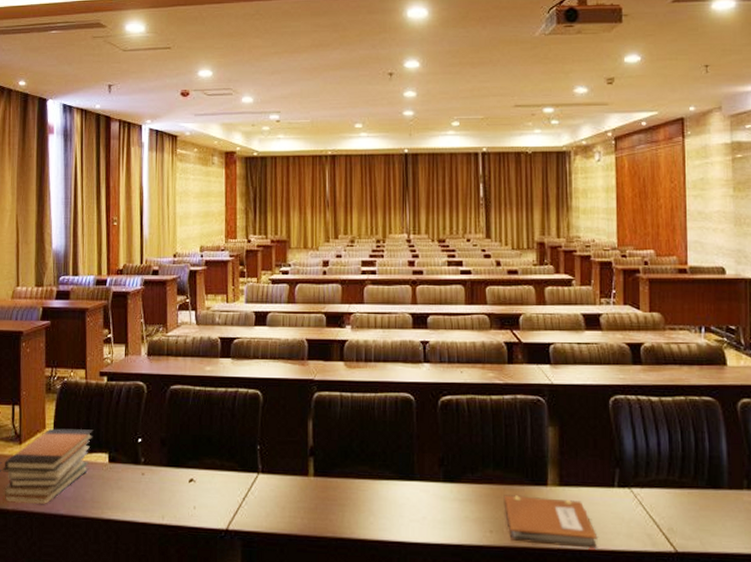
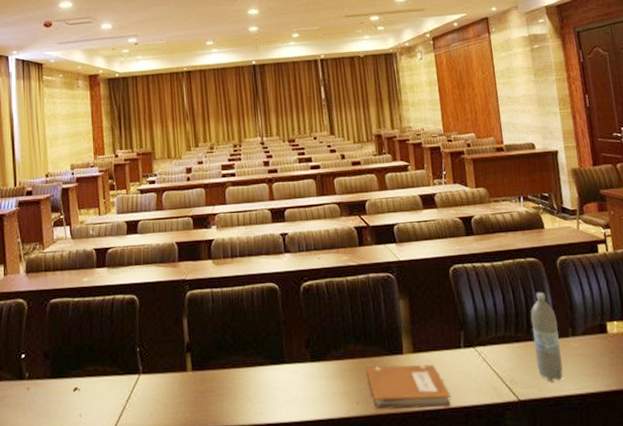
water bottle: none [699,436,732,536] -> present [530,292,563,381]

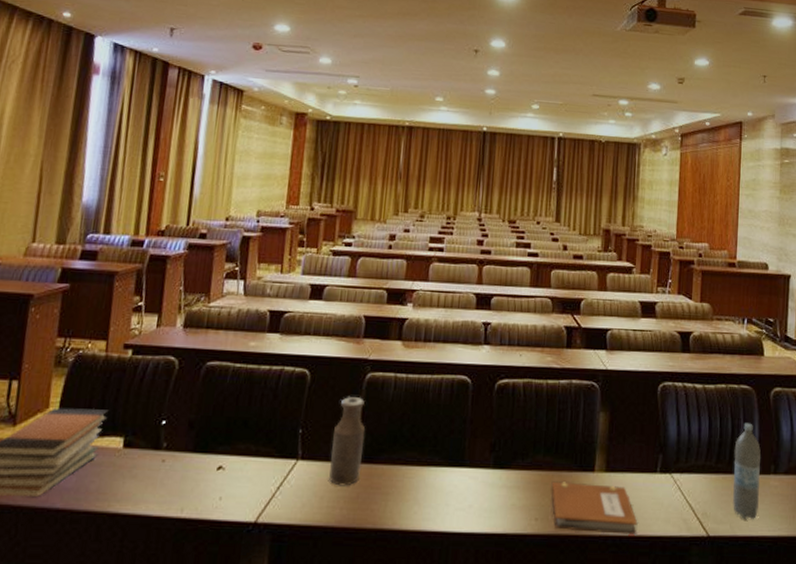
bottle: none [166,313,196,393] -> present [329,396,365,486]

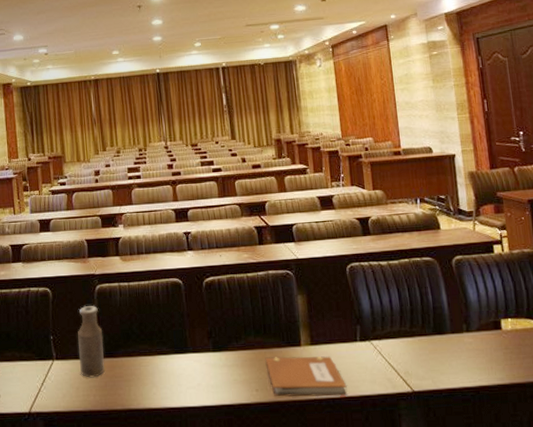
water bottle: present [733,422,761,519] -> none [425,290,457,374]

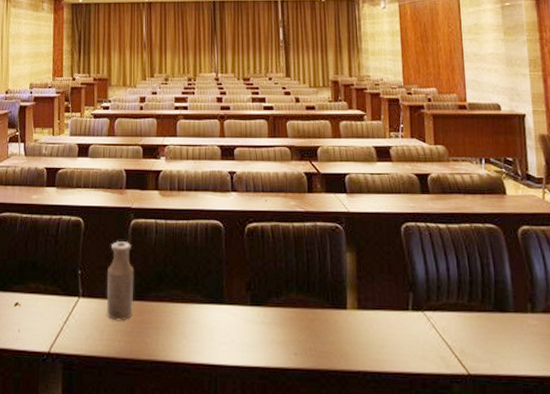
notebook: present [265,356,348,397] -> none [306,318,396,372]

